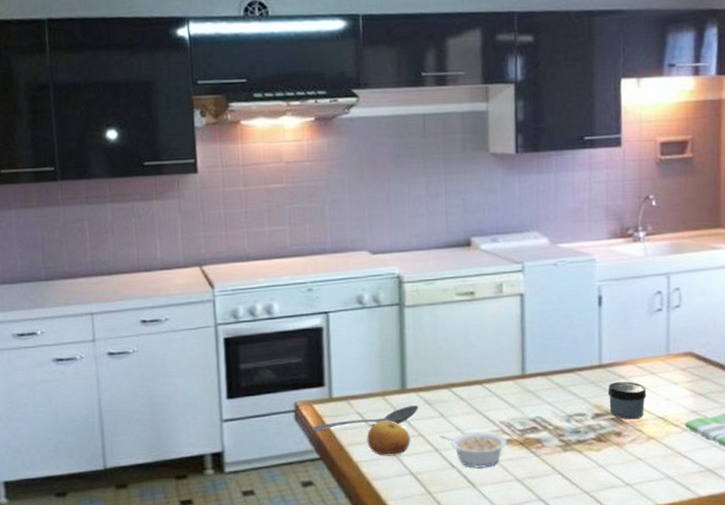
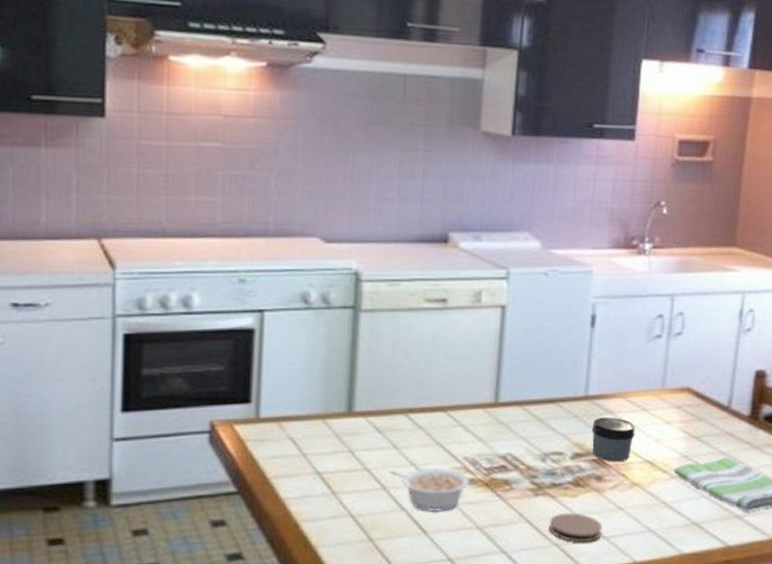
stirrer: present [311,406,418,431] -> none [229,433,366,458]
fruit: present [367,421,410,456] -> none [298,450,353,493]
coaster: none [579,464,626,490] -> present [550,513,603,543]

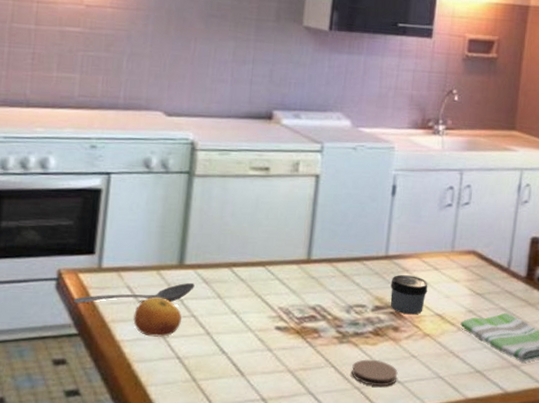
stirrer: none [229,433,366,458] -> present [73,283,195,304]
fruit: none [298,450,353,493] -> present [133,297,182,337]
legume: present [389,467,470,513] -> none [213,316,284,357]

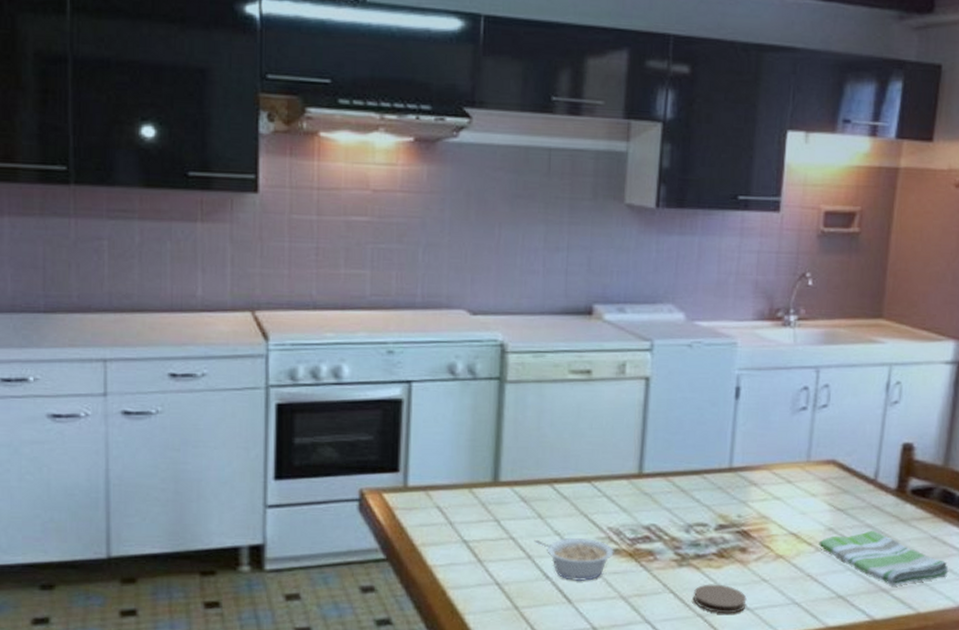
stirrer: present [73,283,195,304] -> none [378,502,512,526]
fruit: present [133,297,182,337] -> none [445,518,499,561]
legume: none [213,316,284,357] -> present [534,537,614,582]
jar: present [390,275,428,315] -> none [736,489,780,534]

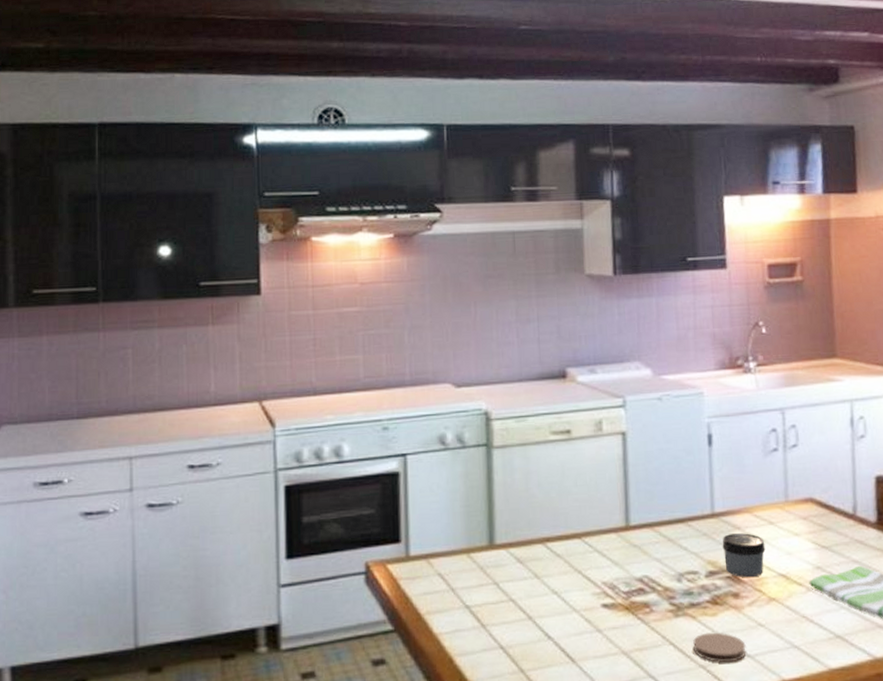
legume: present [534,537,614,582] -> none [533,595,611,640]
jar: none [736,489,780,534] -> present [722,533,766,578]

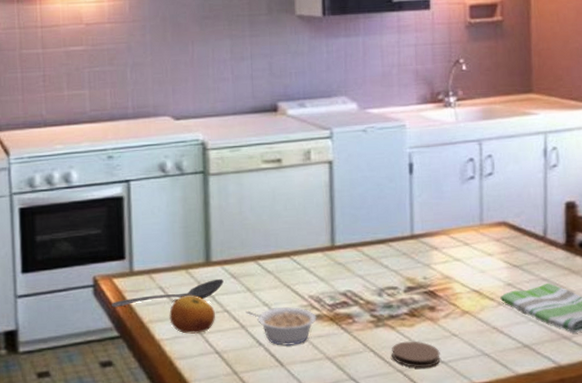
stirrer: none [384,564,509,597] -> present [111,279,224,308]
fruit: none [449,583,500,627] -> present [169,296,215,334]
legume: none [533,595,611,640] -> present [246,307,317,347]
jar: present [722,533,766,578] -> none [420,253,461,293]

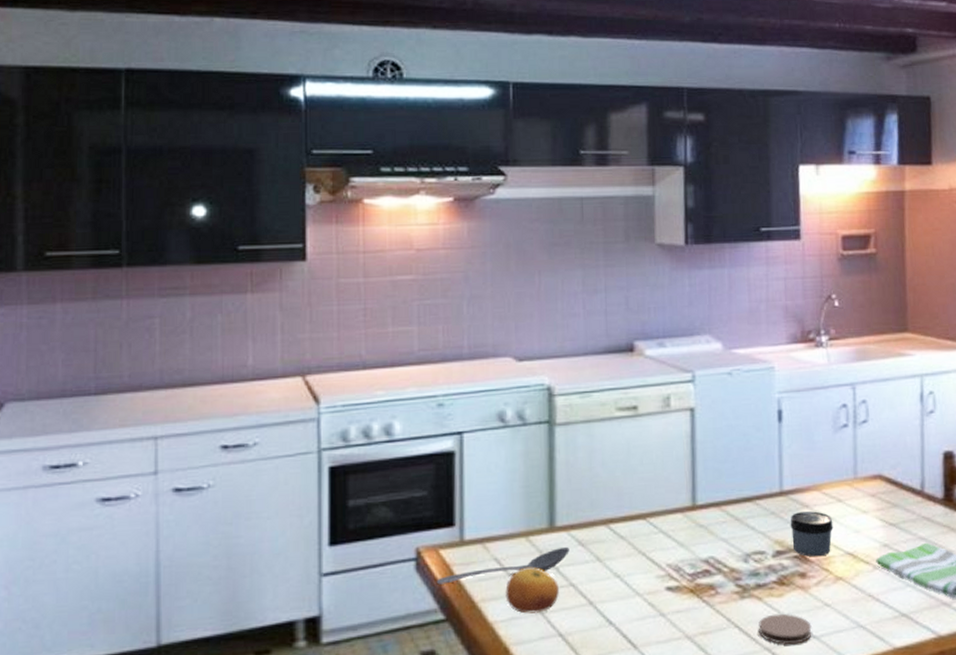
legume: present [246,307,317,347] -> none [594,578,675,625]
jar: none [420,253,461,293] -> present [790,511,833,557]

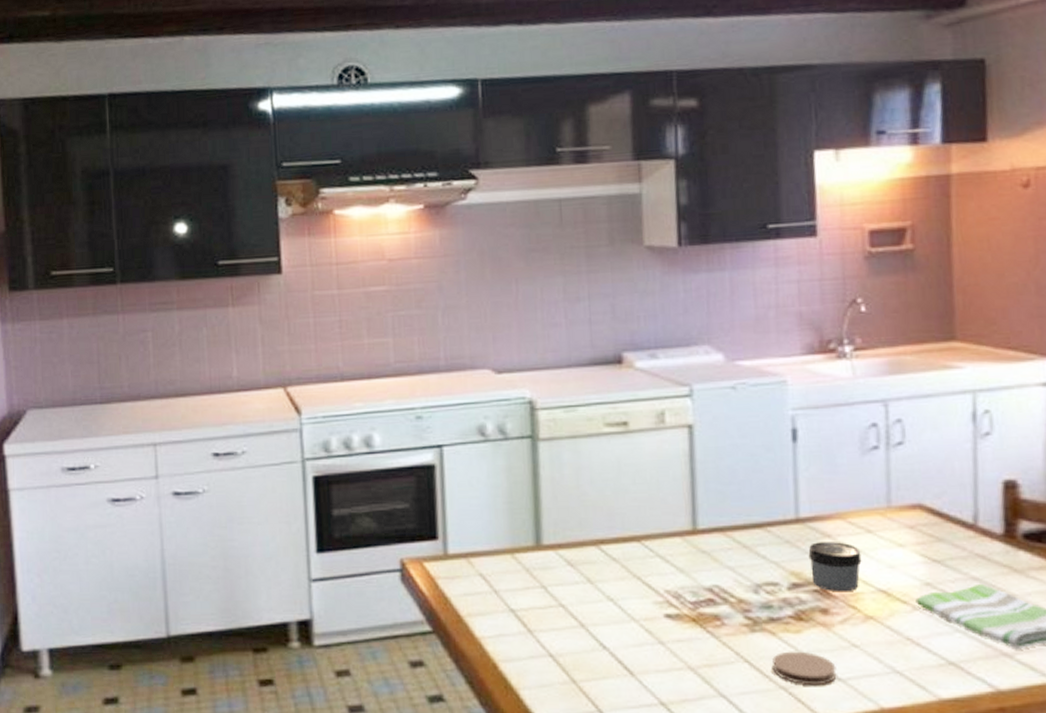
stirrer: present [436,547,570,585] -> none [421,567,558,597]
fruit: present [505,568,559,614] -> none [492,586,548,632]

